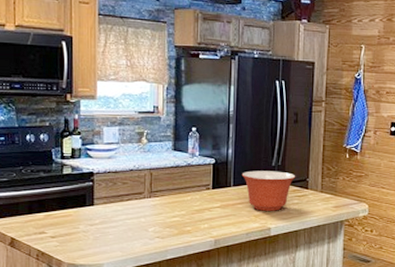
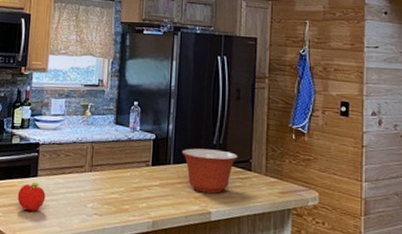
fruit: none [74,212,104,239] -> present [17,183,46,211]

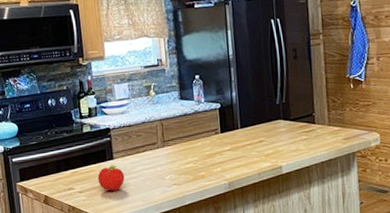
mixing bowl: present [181,148,238,194] -> none [247,108,302,150]

